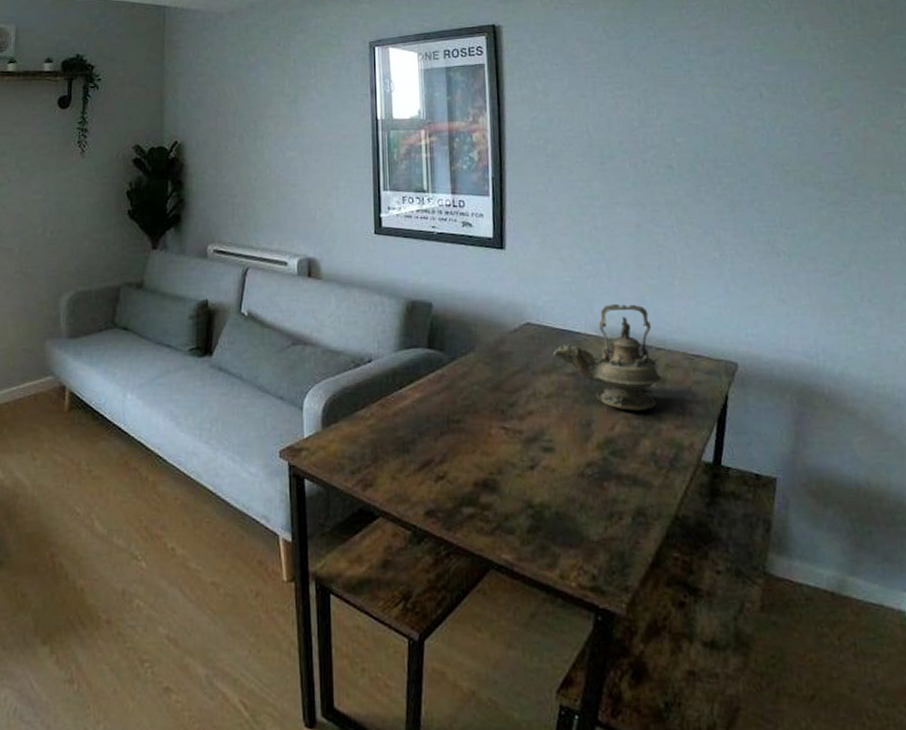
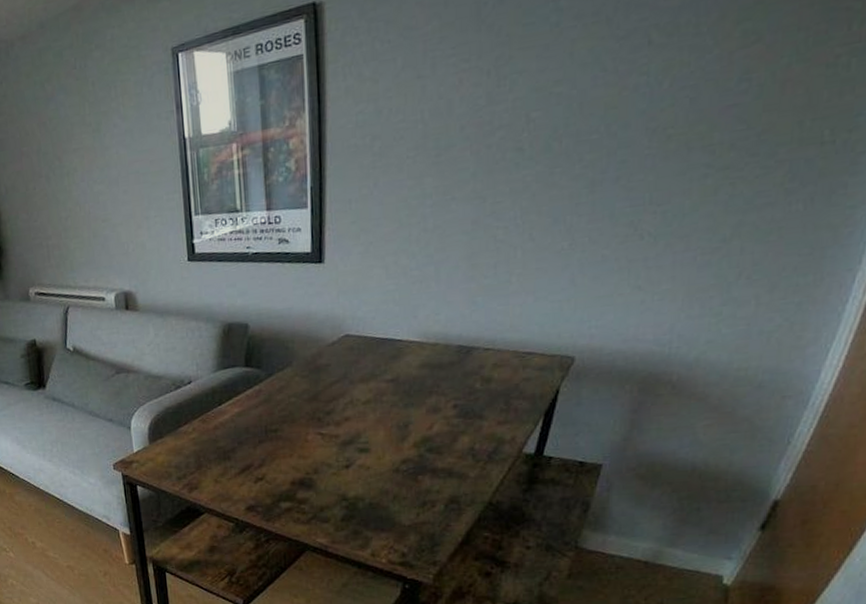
teapot: present [553,303,661,411] -> none [373,306,487,411]

